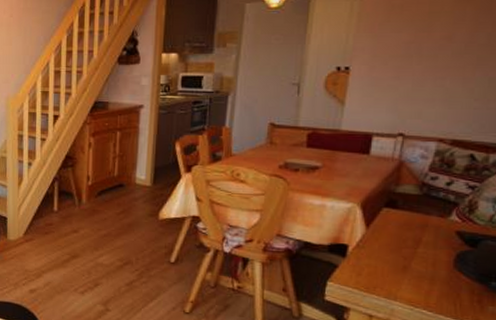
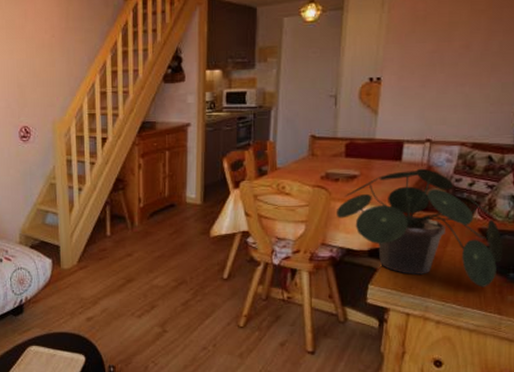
potted plant: none [294,163,485,295] -> present [336,168,504,287]

